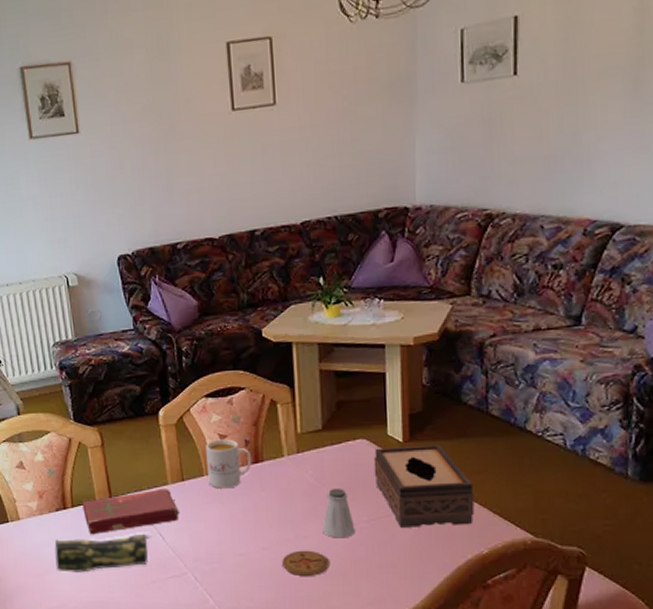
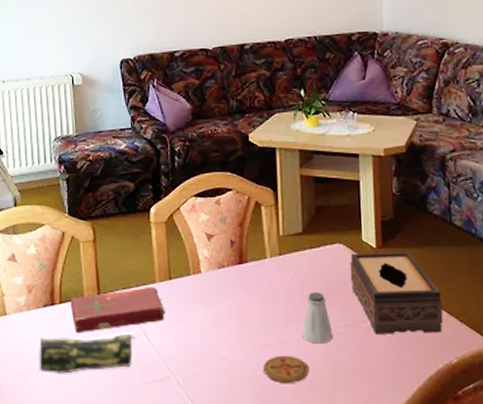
mug: present [206,439,252,489] -> none [193,238,237,289]

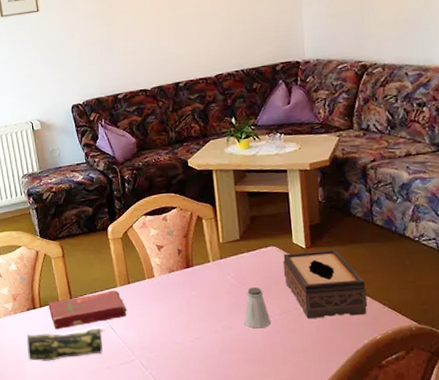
coaster: present [263,355,309,383] -> none [212,339,251,360]

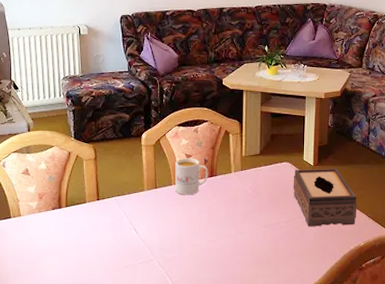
pencil case: present [26,327,104,361] -> none [48,228,127,260]
book: present [48,290,128,330] -> none [75,194,152,229]
mug: none [146,249,185,290] -> present [175,158,209,195]
saltshaker: present [244,287,271,329] -> none [255,197,277,234]

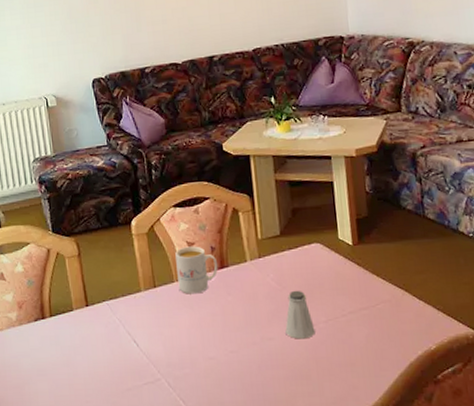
saltshaker: none [255,197,277,234] -> present [285,290,315,339]
tissue box: present [293,168,357,226] -> none [327,247,421,327]

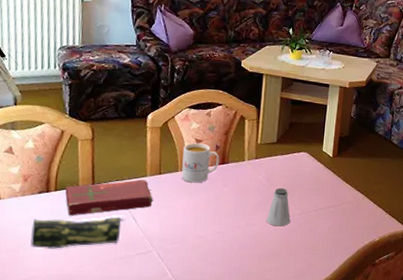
pencil case: none [33,340,125,383] -> present [30,216,124,249]
book: none [60,296,153,344] -> present [65,180,154,216]

